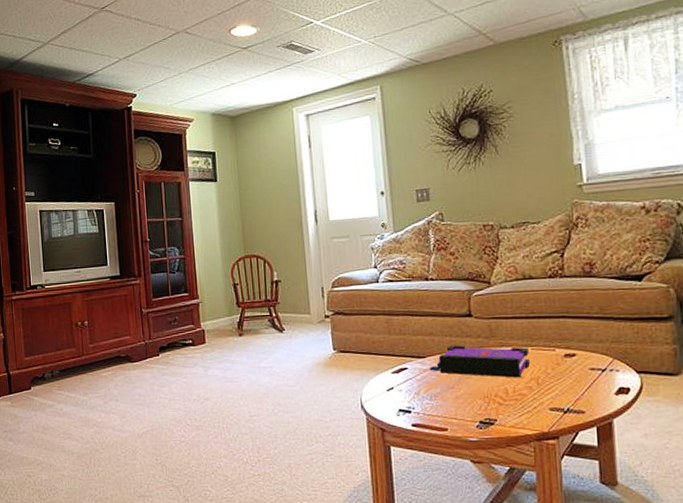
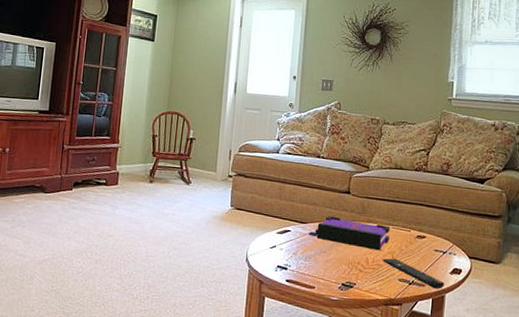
remote control: none [526,384,610,415] -> present [383,258,445,289]

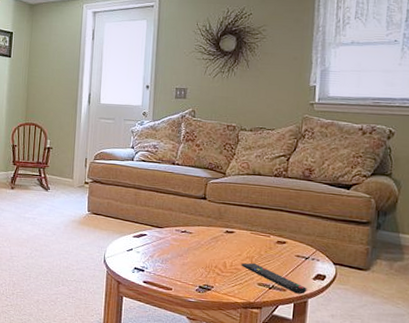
board game: present [308,215,390,251] -> none [165,220,248,255]

